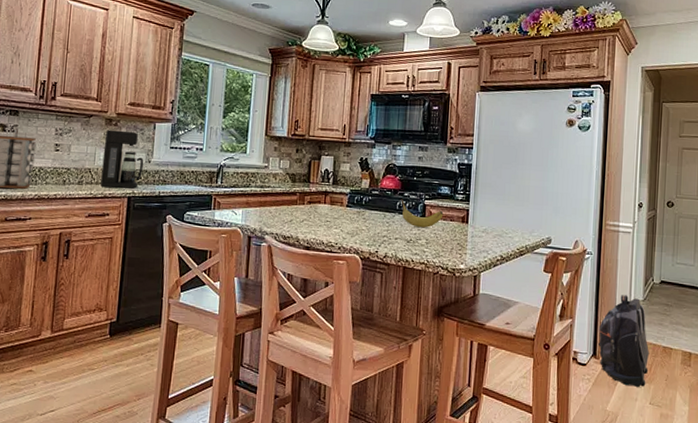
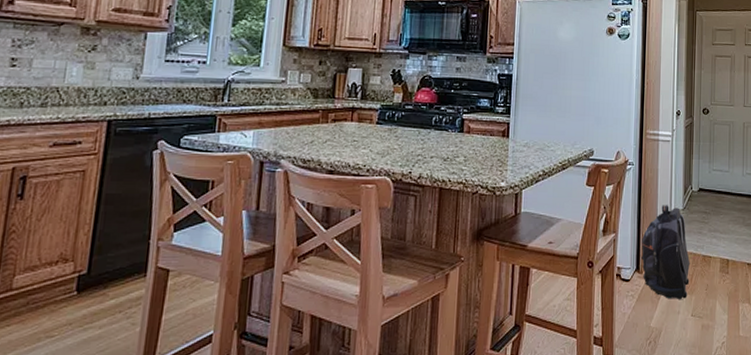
coffee maker: present [101,130,143,189] -> none [71,40,130,111]
fruit: present [401,199,444,228] -> none [437,113,483,145]

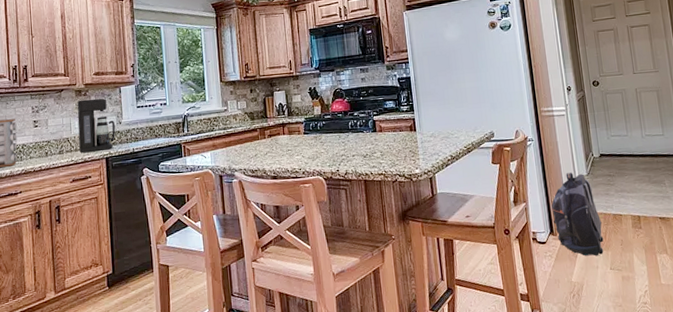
coffee maker: none [71,40,130,111] -> present [77,98,115,153]

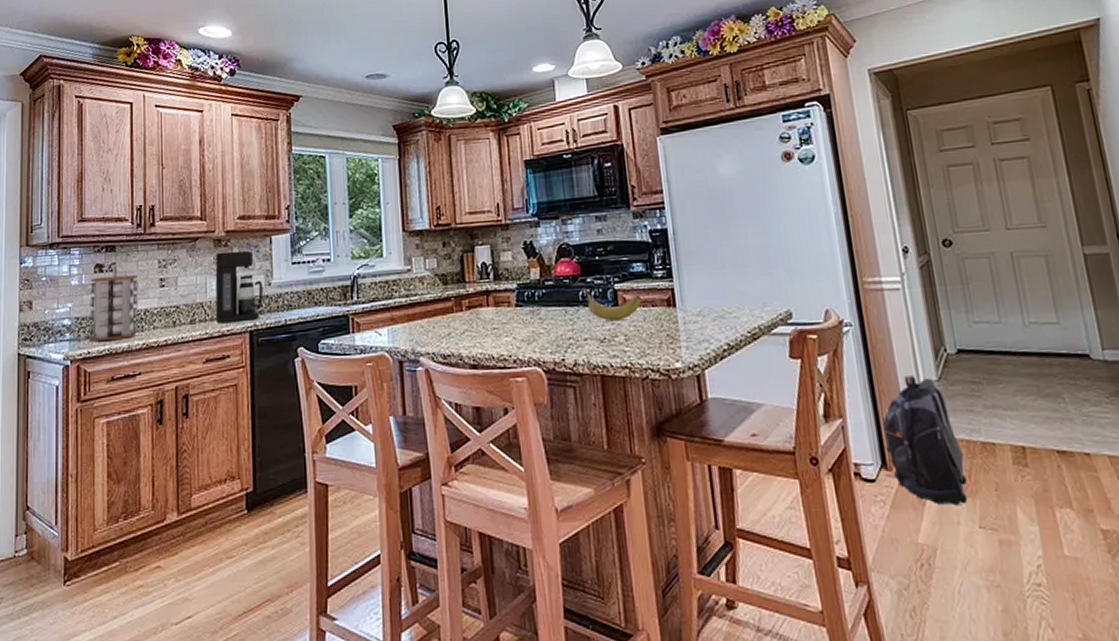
fruit: none [352,119,393,143] -> present [583,286,642,322]

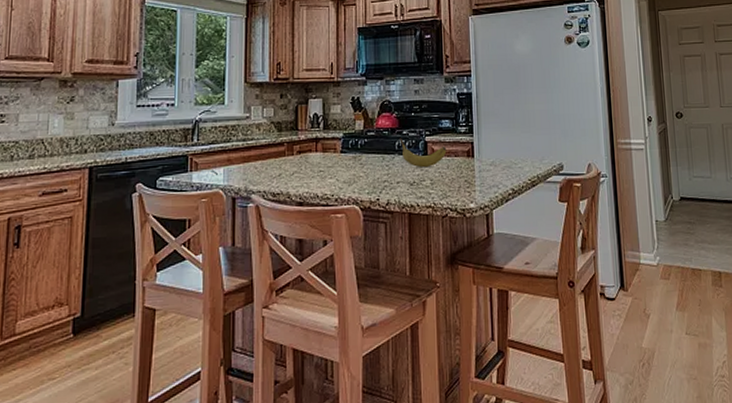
coffee maker: present [215,251,263,324] -> none [56,92,106,160]
backpack: present [883,376,968,506] -> none [624,217,680,318]

